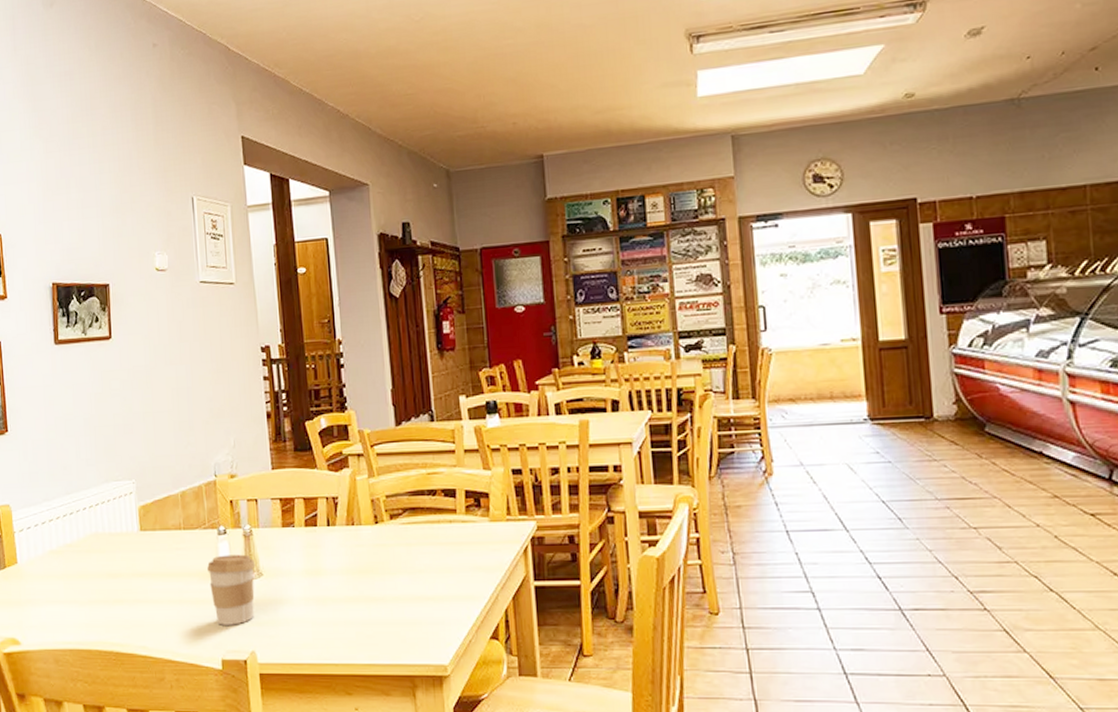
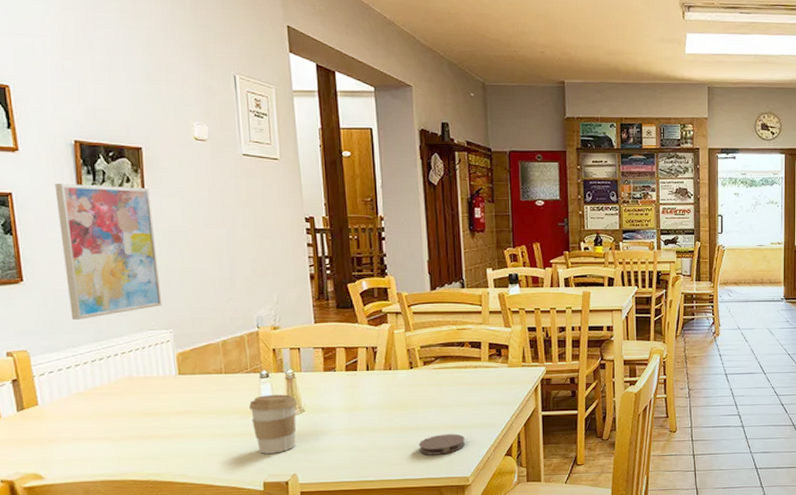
wall art: none [35,326,126,471] -> present [54,183,162,320]
coaster: none [387,608,441,634] -> present [418,434,465,455]

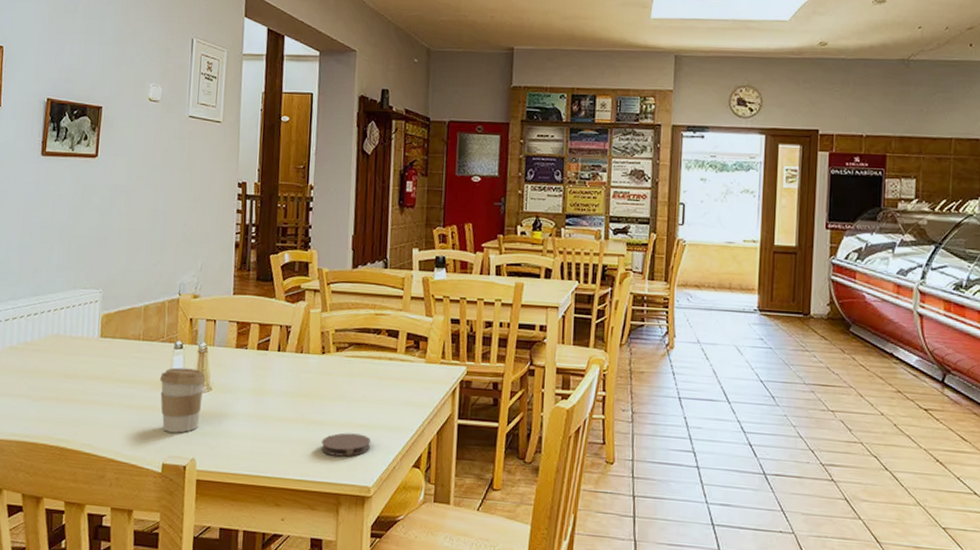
wall art: present [54,183,162,320] -> none [17,138,102,273]

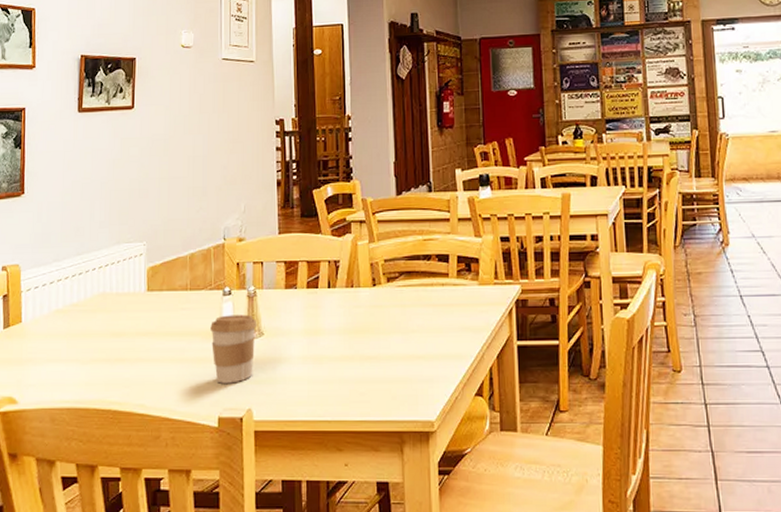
coaster: present [321,433,371,457] -> none [379,366,430,392]

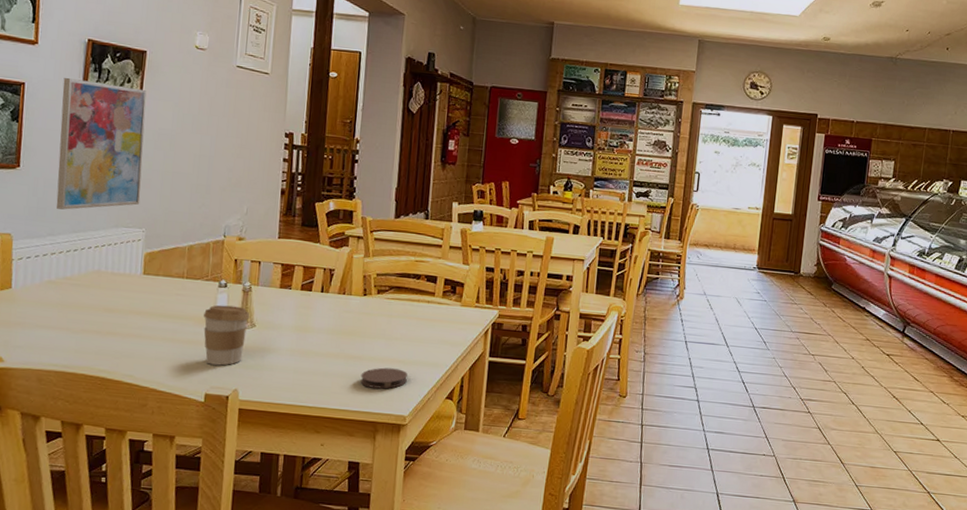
wall art: none [59,96,139,232] -> present [56,77,147,210]
coaster: none [379,366,430,392] -> present [360,367,407,389]

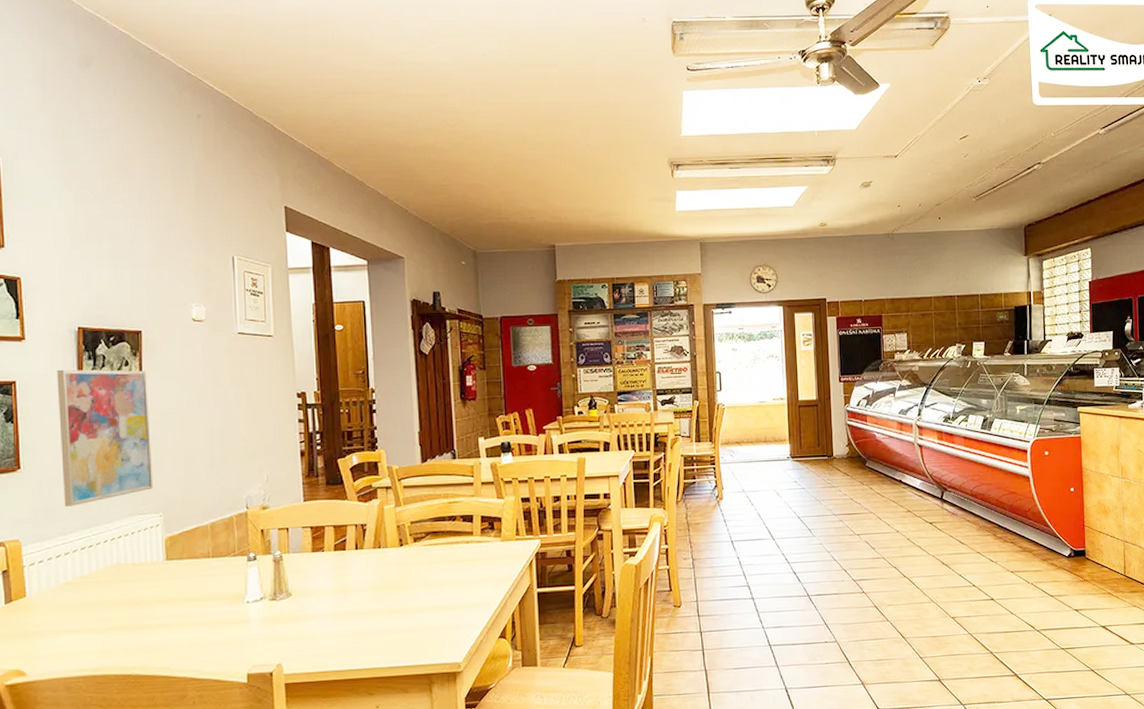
coffee cup: present [203,305,250,366] -> none [236,577,285,643]
coaster: present [360,367,407,389] -> none [408,615,456,640]

